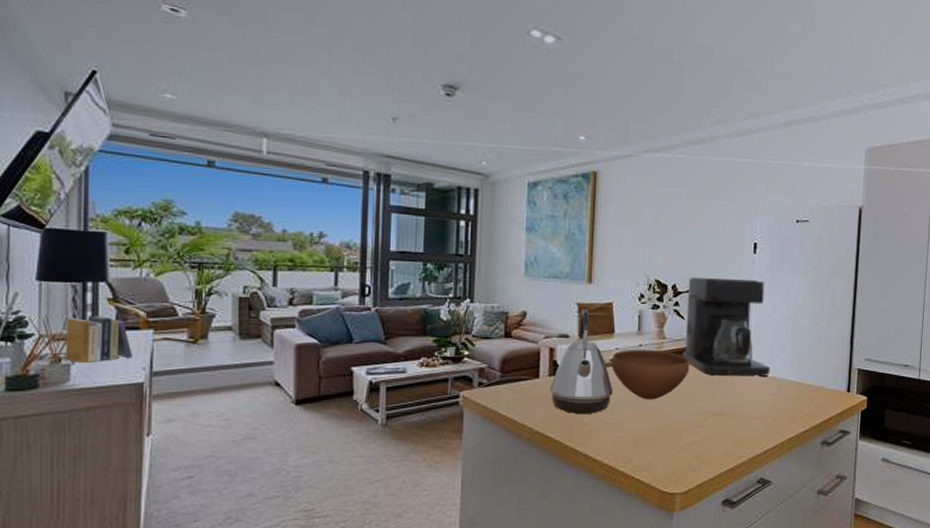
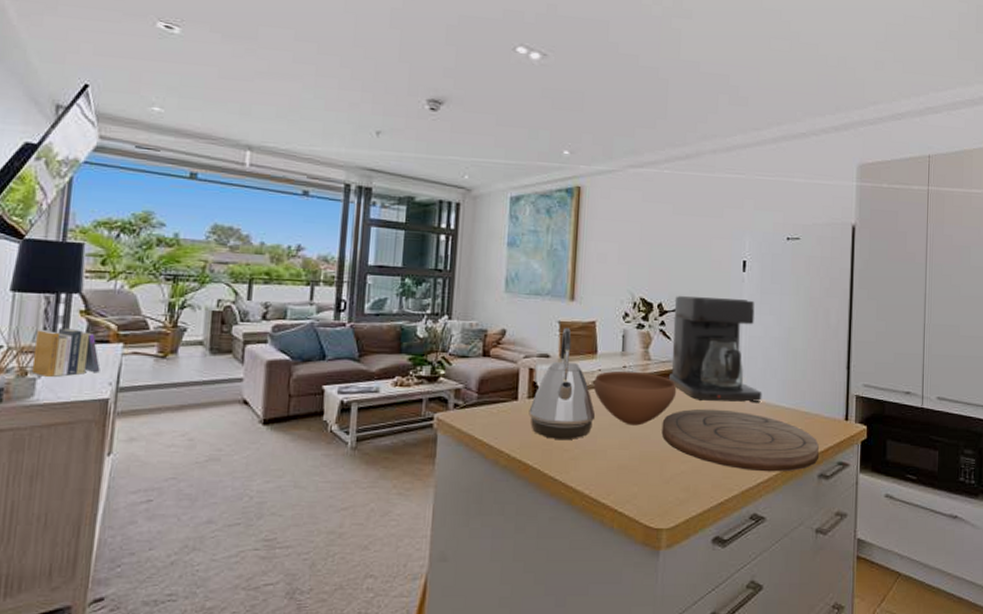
cutting board: none [675,383,822,440] -> present [661,408,819,472]

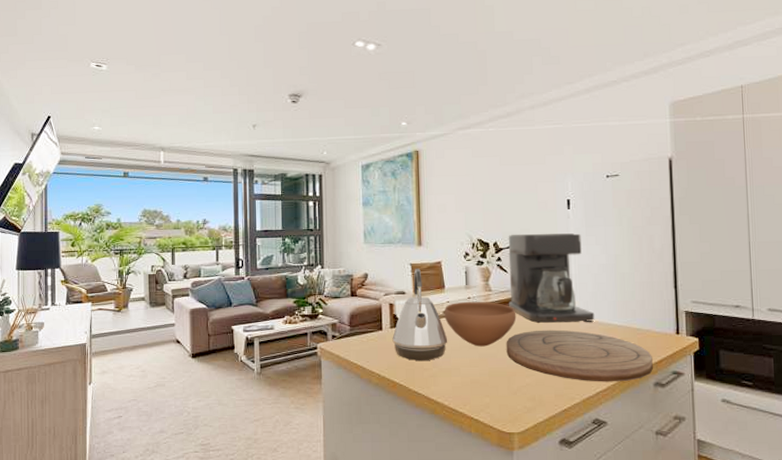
books: present [31,328,100,378] -> none [35,294,78,330]

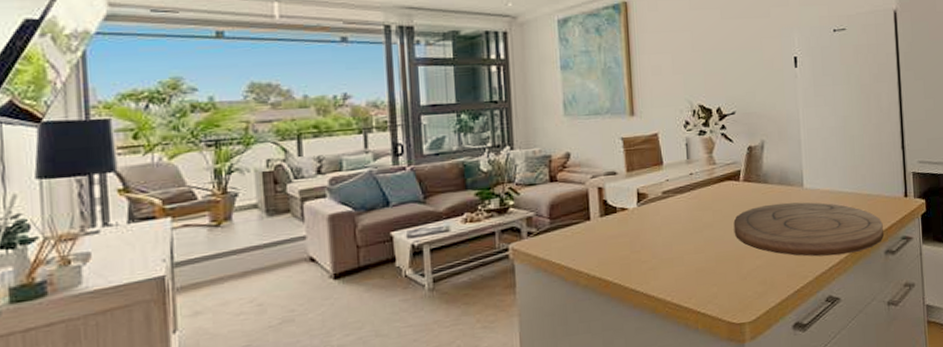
kettle: present [392,268,448,360] -> none [602,142,669,253]
bowl: present [444,301,517,347] -> none [663,176,744,230]
coffee maker: present [508,233,595,323] -> none [732,94,826,197]

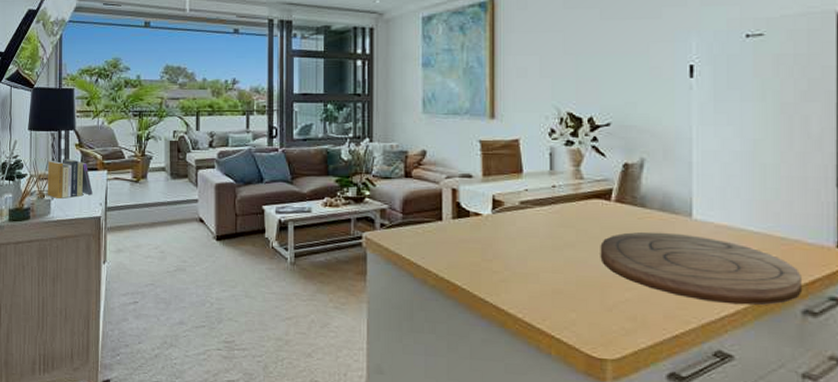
books: none [73,209,151,264] -> present [47,159,93,200]

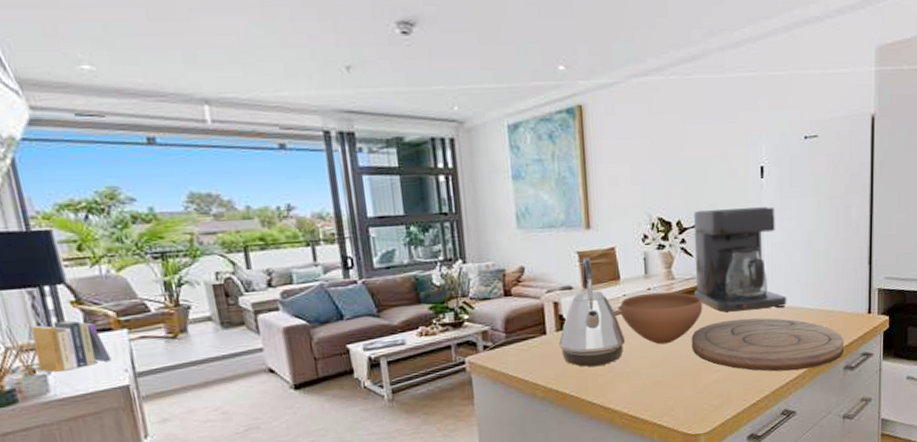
kettle: none [454,146,525,261] -> present [559,256,626,367]
bowl: none [520,190,615,249] -> present [620,292,703,345]
coffee maker: none [605,107,722,225] -> present [693,206,787,312]

